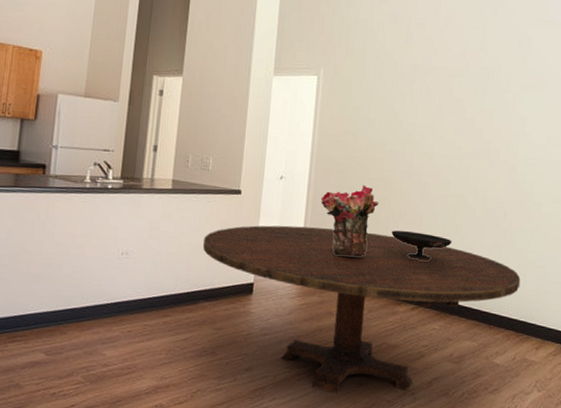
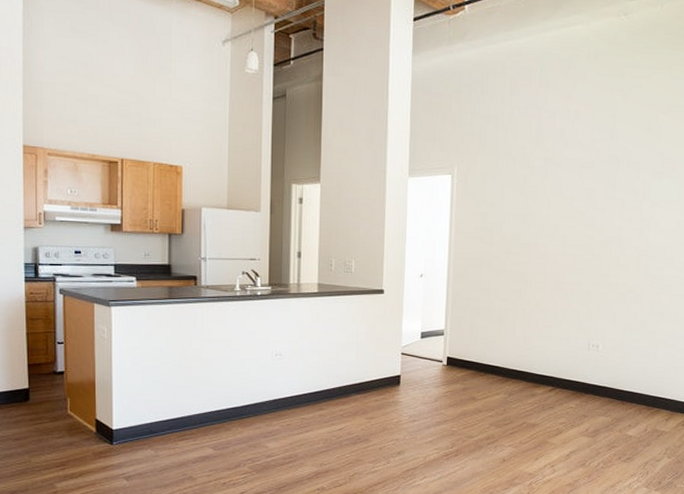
dining table: present [203,225,521,394] -> none [351,320,652,470]
bouquet: present [320,184,380,257] -> none [459,278,516,346]
decorative bowl: present [391,230,452,261] -> none [528,319,586,345]

